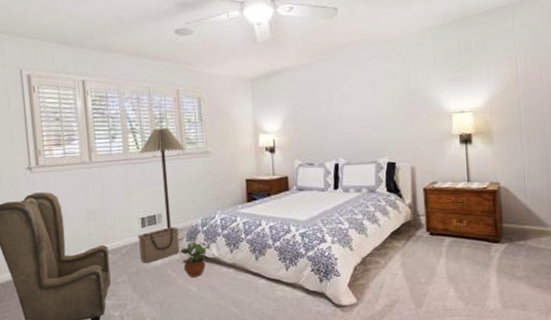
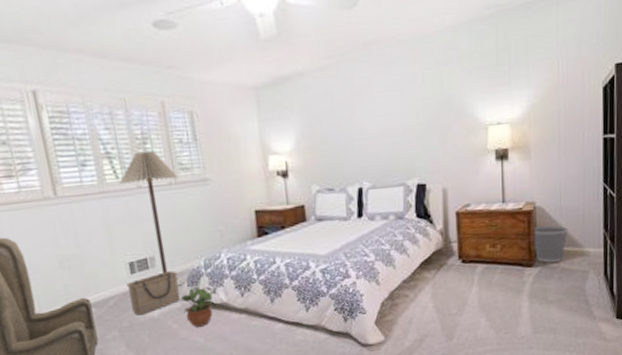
wastebasket: none [498,204,534,240] -> present [532,225,568,263]

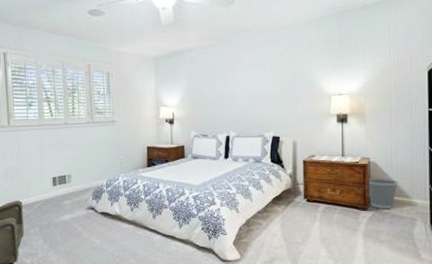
floor lamp: present [119,150,186,286] -> none [53,98,94,198]
basket: present [126,271,180,315] -> none [49,186,86,218]
potted plant: present [181,285,217,327] -> none [87,199,113,231]

